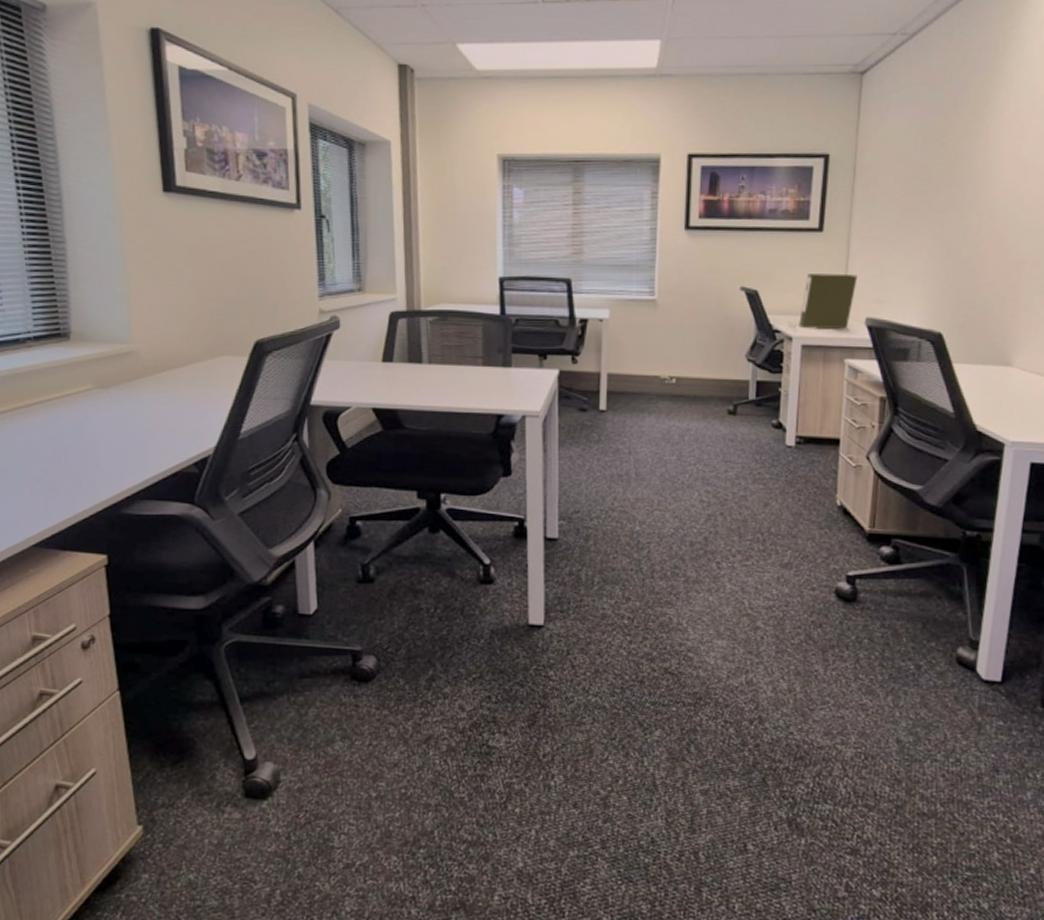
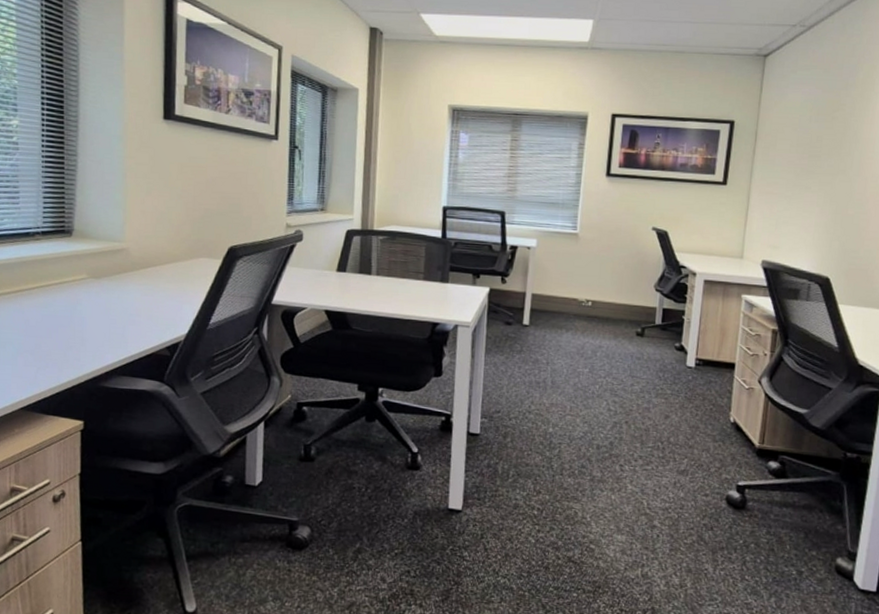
binder: present [799,273,858,329] -> none [702,220,756,269]

